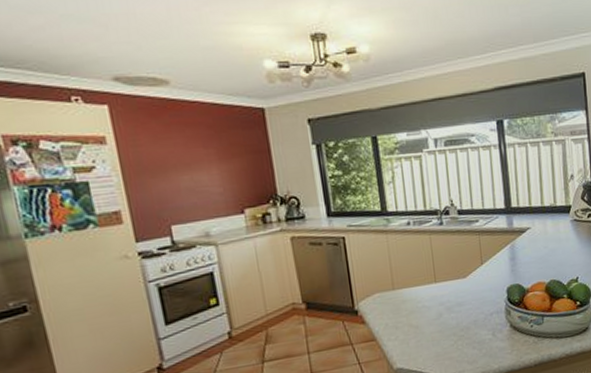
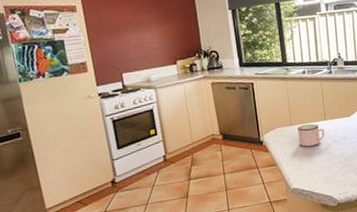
mug: none [401,287,436,317] -> present [297,124,325,147]

